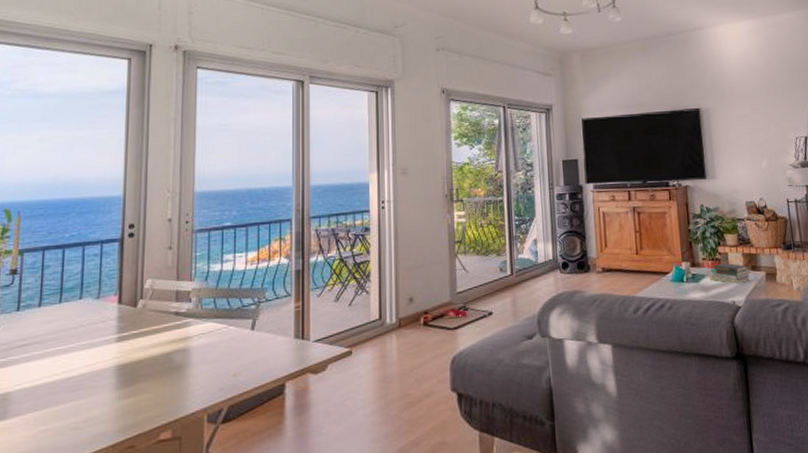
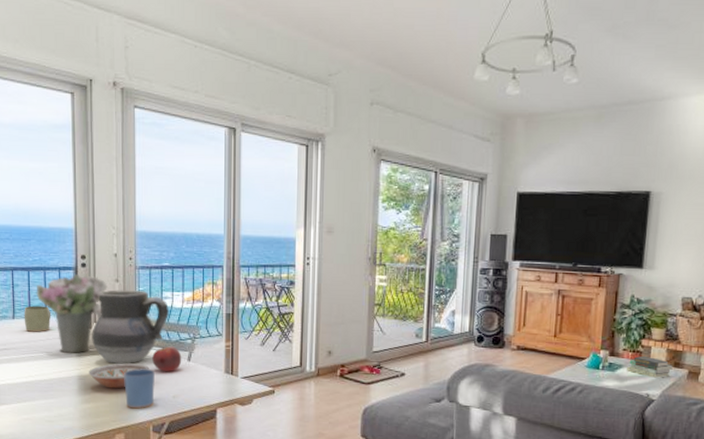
mug: none [52,287,88,320] -> present [24,305,52,332]
flower bouquet: none [71,246,159,341] -> present [36,274,108,354]
bowl: none [130,341,206,376] -> present [89,363,150,389]
ceramic jug: none [136,256,230,345] -> present [92,289,169,364]
mug: none [174,345,211,397] -> present [124,368,155,409]
fruit: none [209,315,244,346] -> present [152,346,182,372]

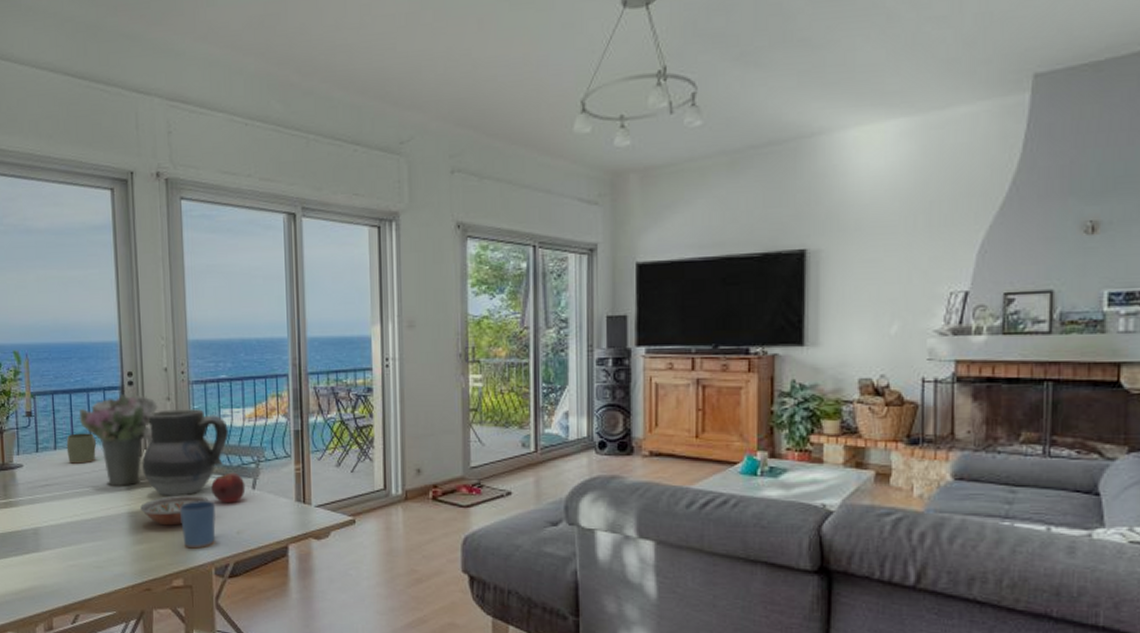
books: present [627,355,673,378] -> none [793,455,854,483]

